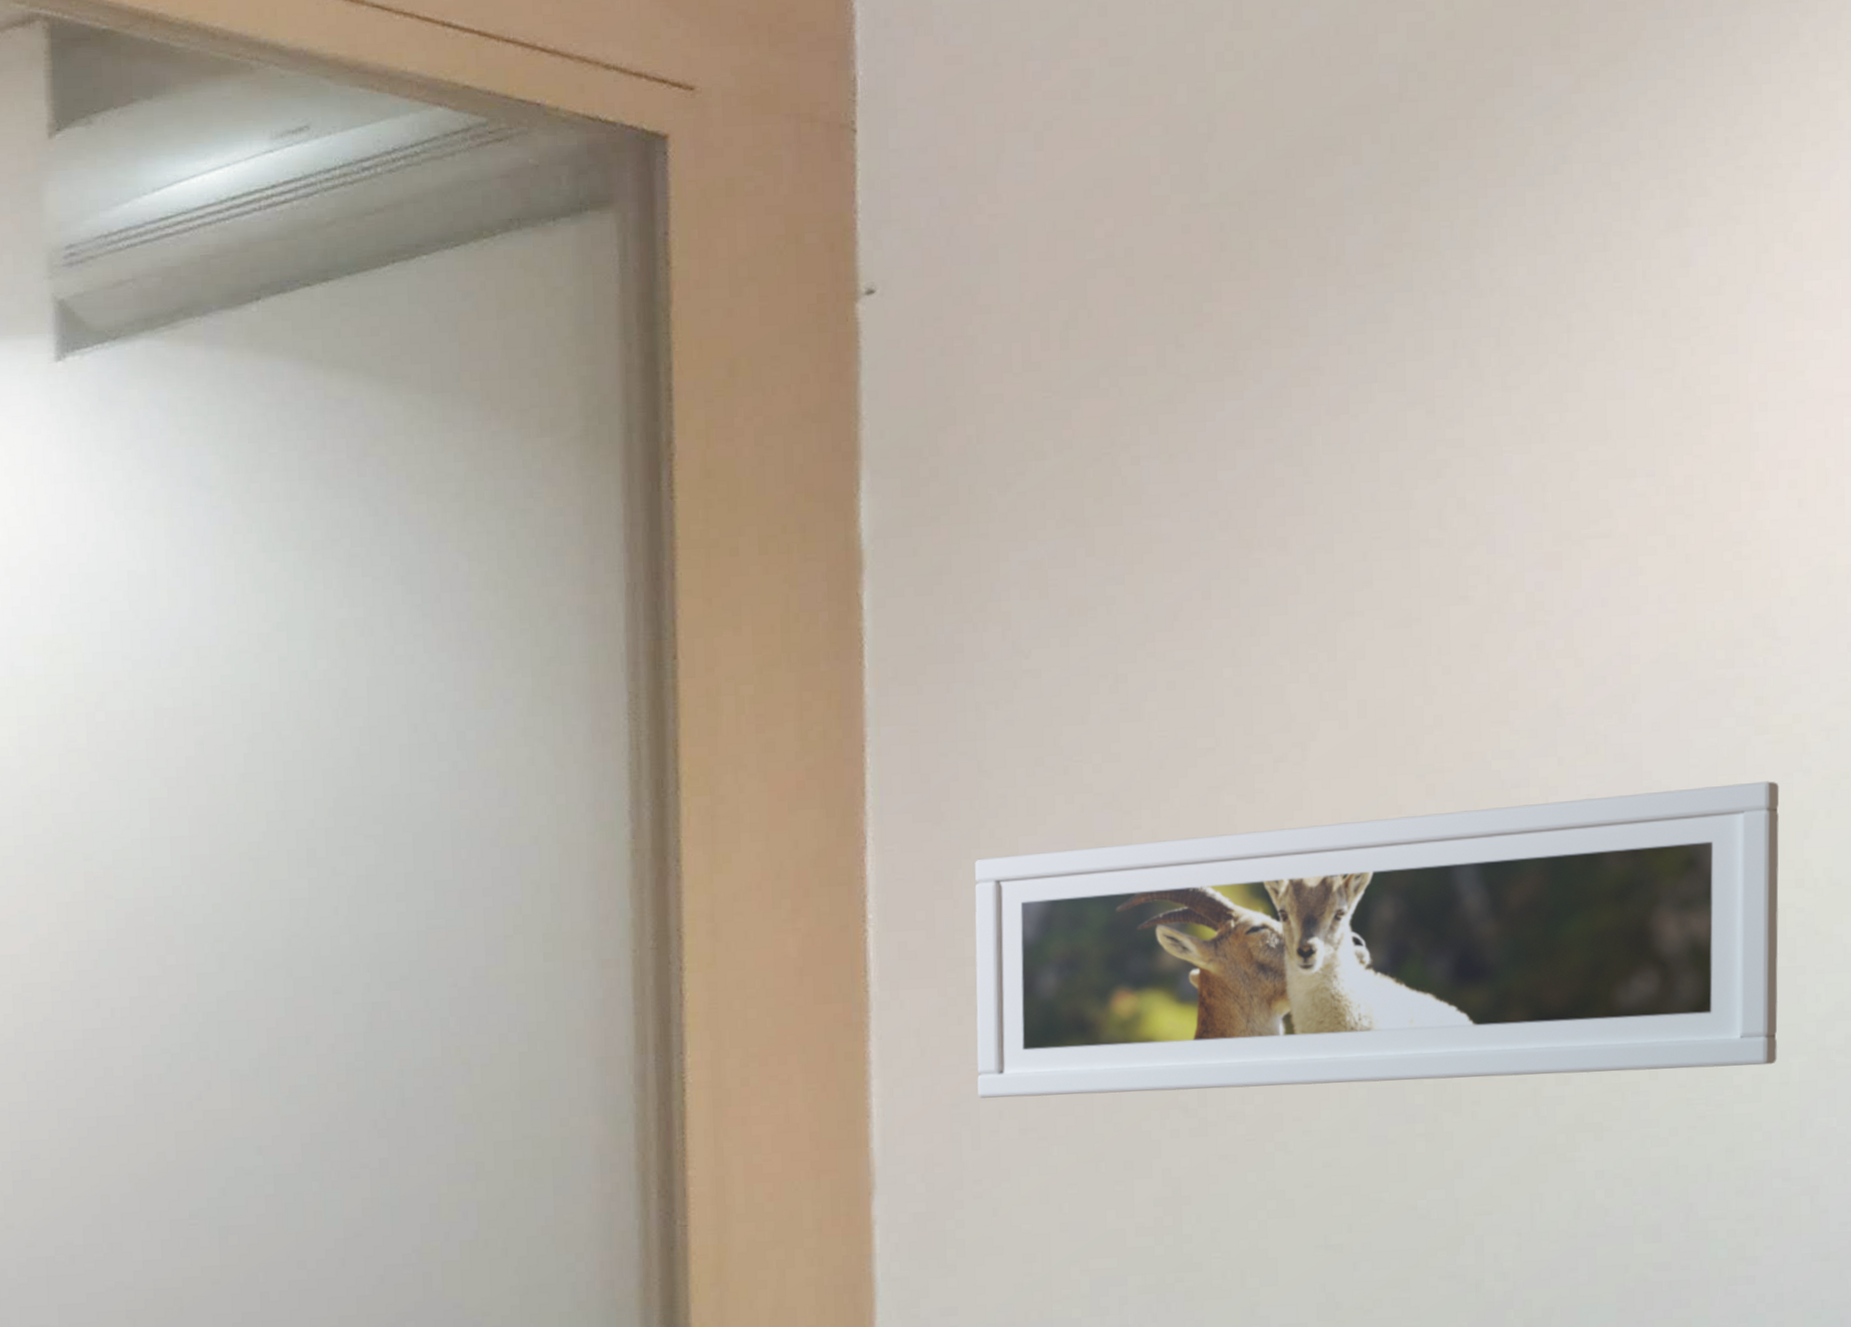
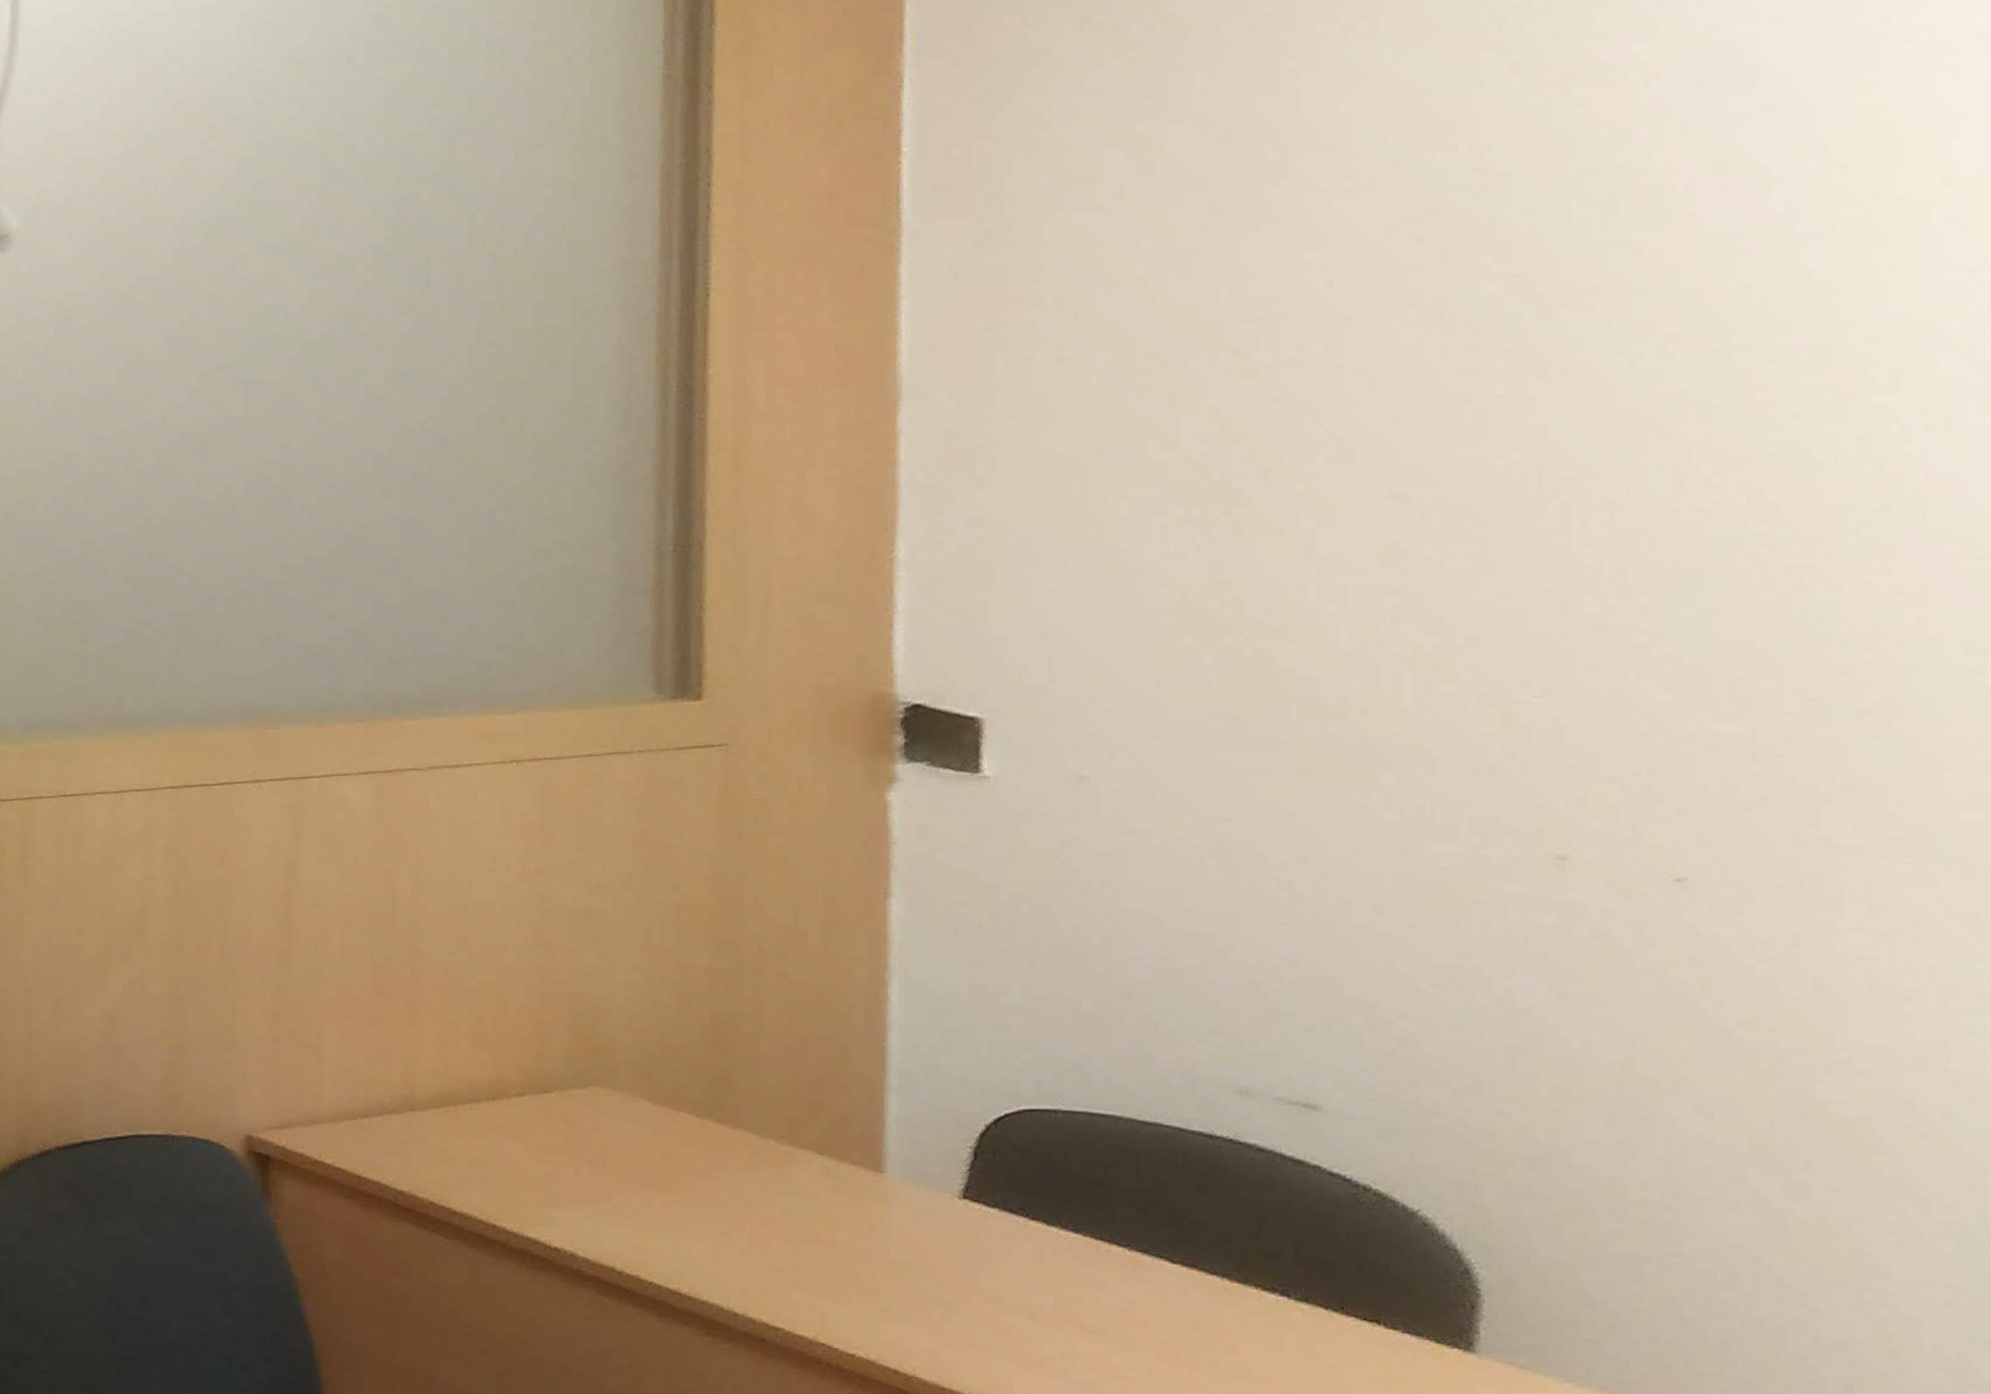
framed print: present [975,781,1780,1099] -> none [1013,79,1921,358]

